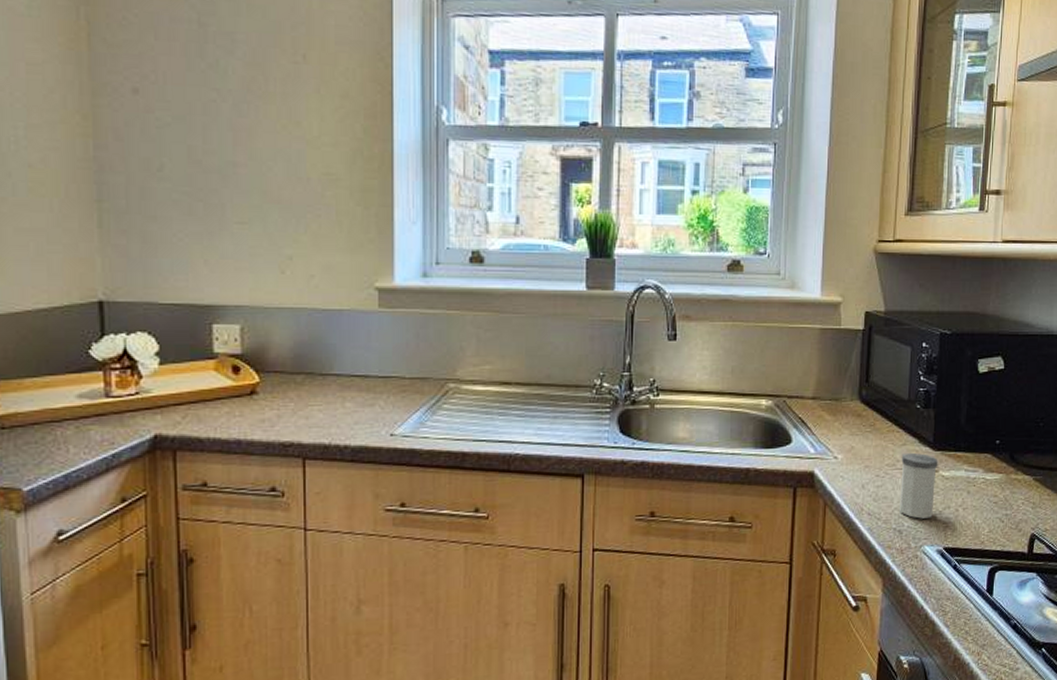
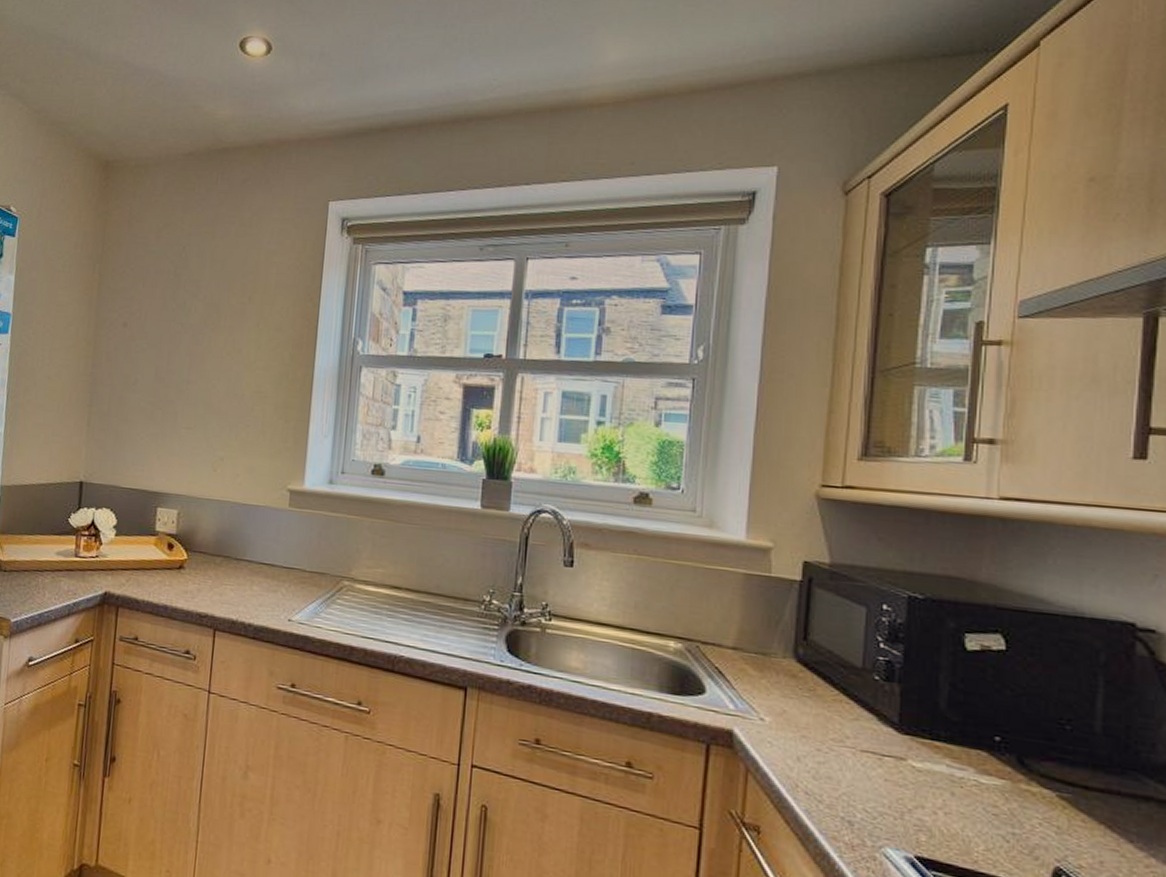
salt shaker: present [900,452,938,519] -> none [850,730,906,815]

